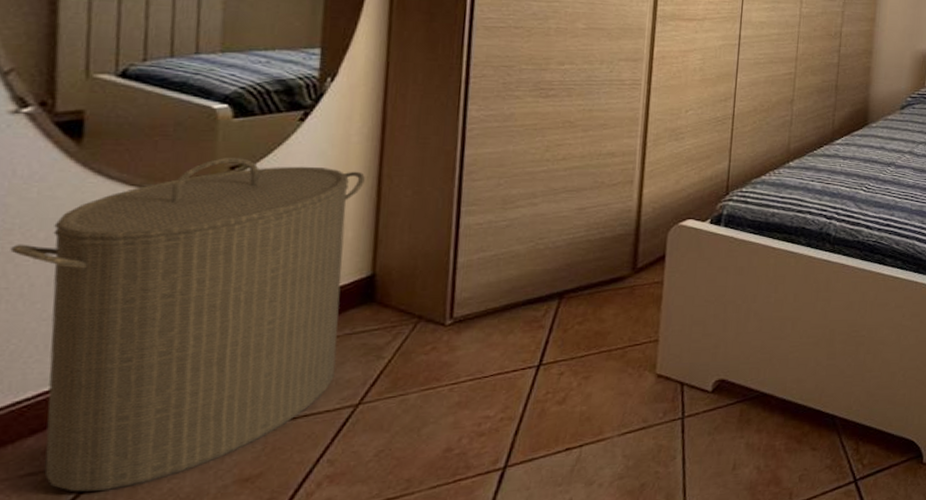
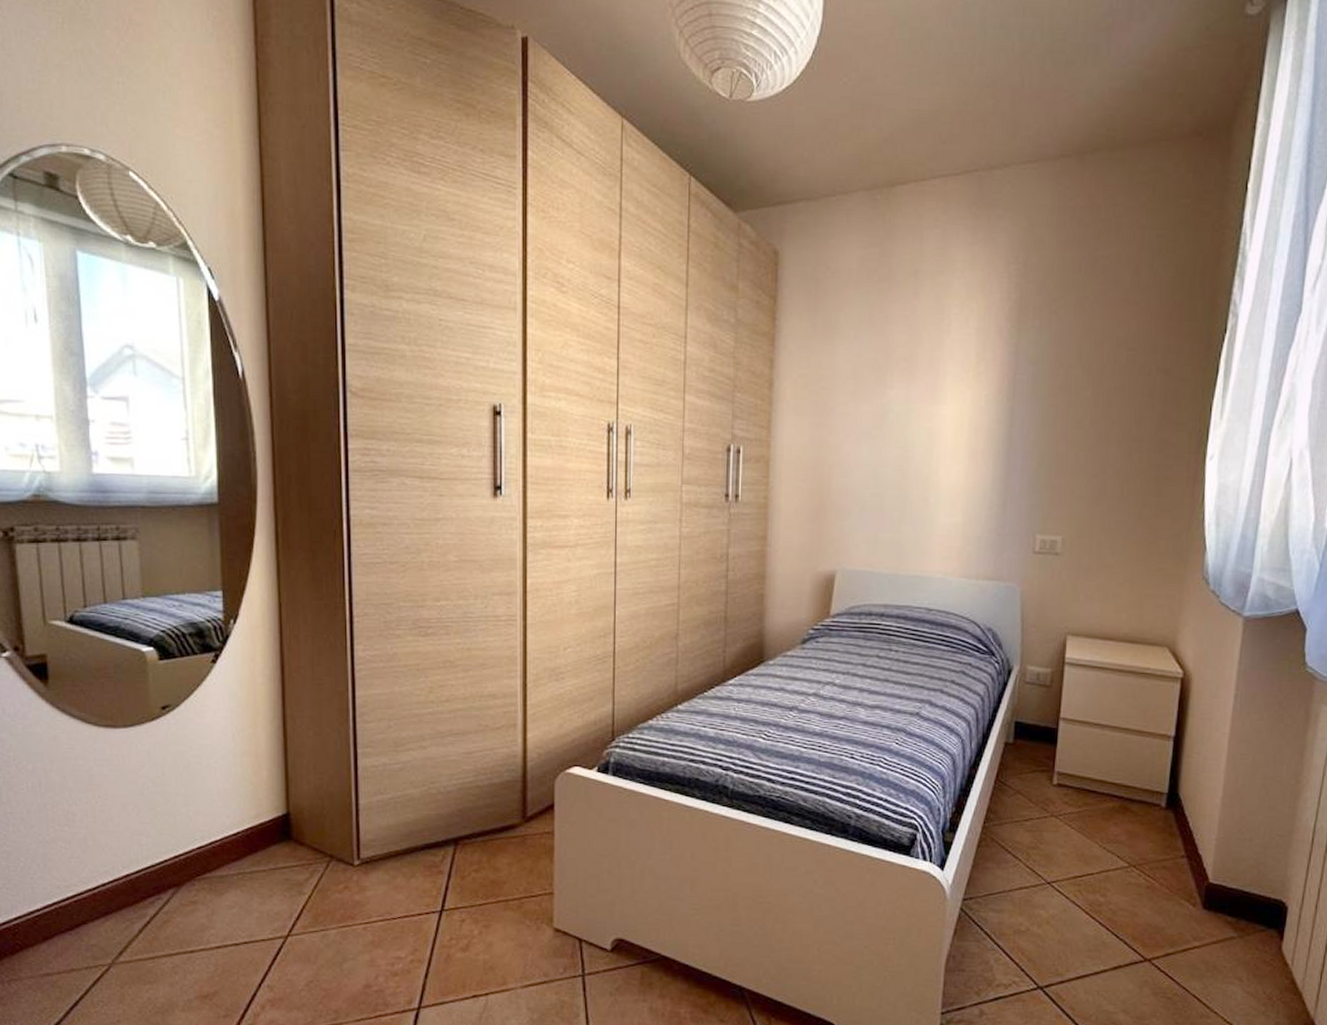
laundry hamper: present [10,157,365,492] -> none [10,697,272,994]

